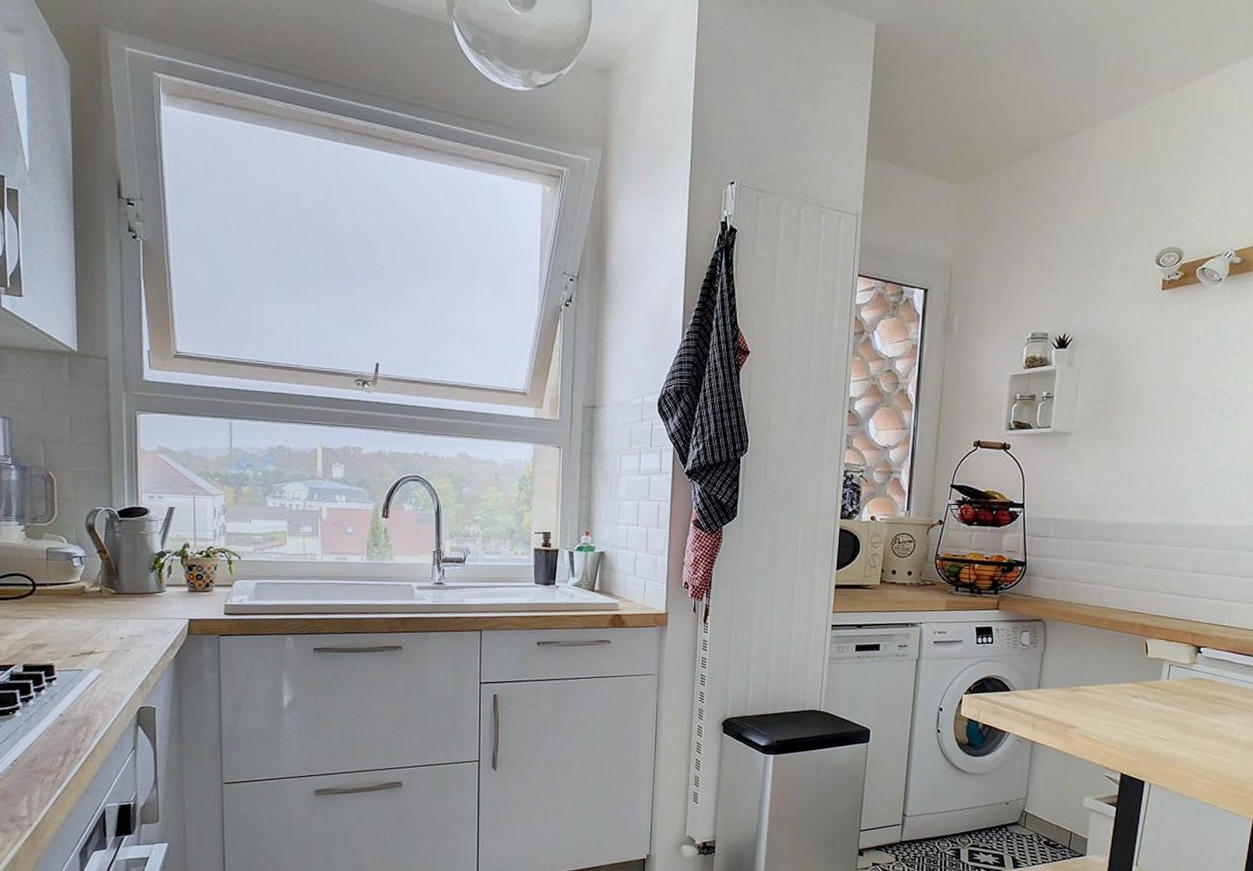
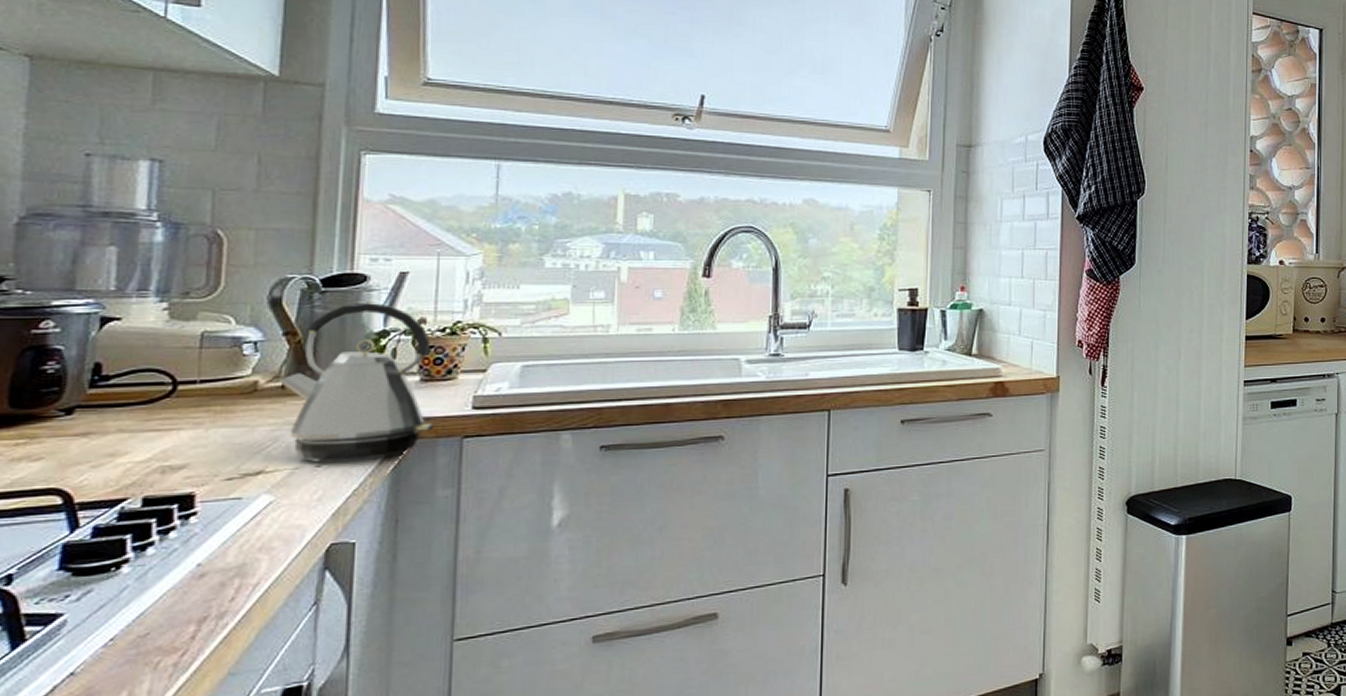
kettle: none [97,530,200,649] -> present [278,303,435,463]

